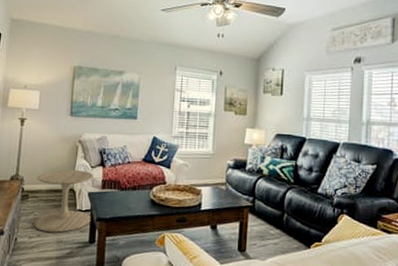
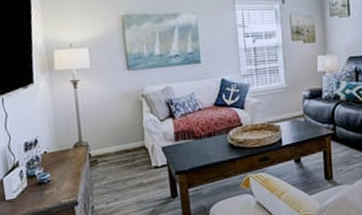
side table: present [33,170,94,233] -> none [103,125,170,195]

